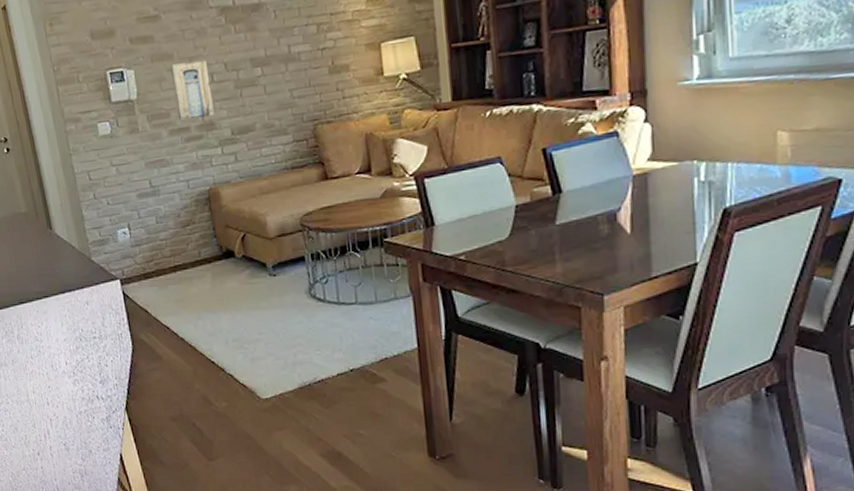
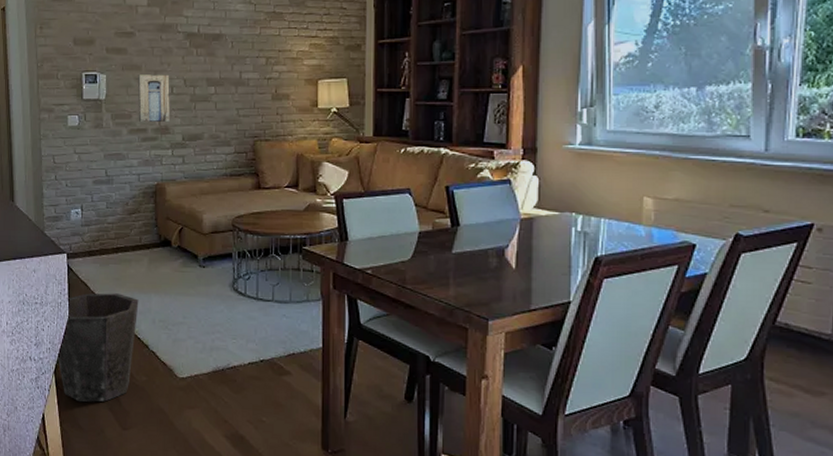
waste bin: none [126,316,210,438] -> present [57,293,139,403]

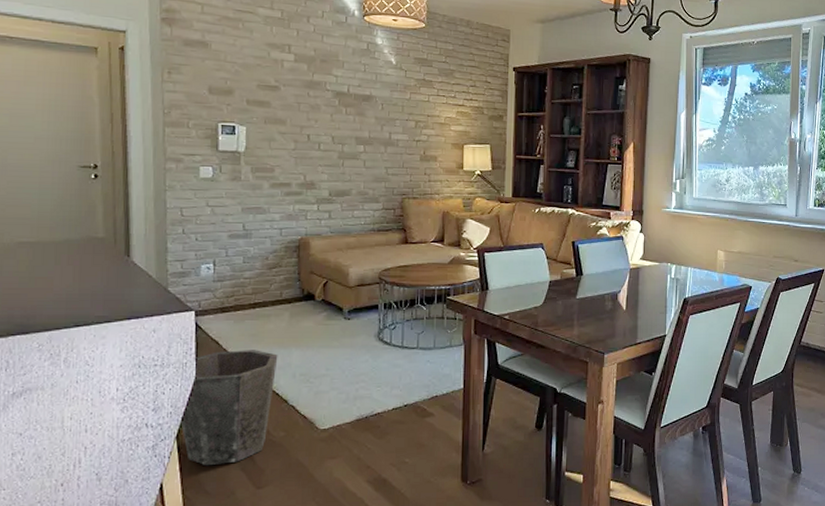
wall art: present [137,74,170,123] -> none [281,129,317,178]

